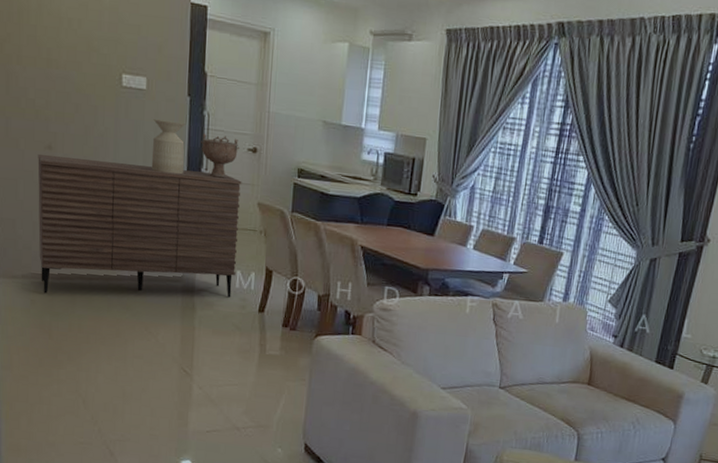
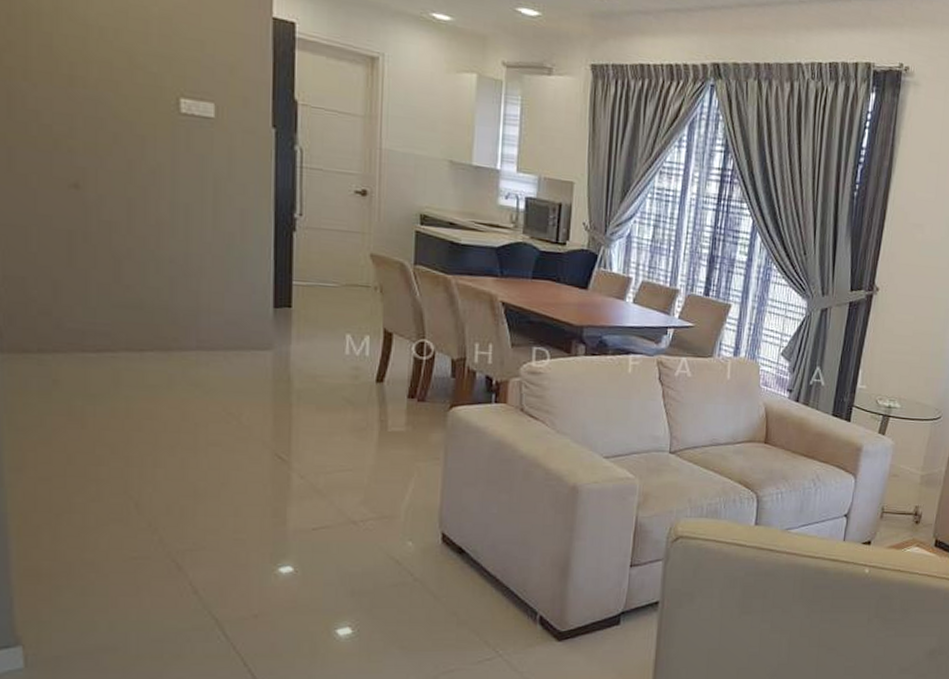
sideboard: present [38,154,242,298] -> none [58,195,349,371]
side table: present [151,119,185,175] -> none [224,154,271,221]
decorative bowl: present [201,133,239,178] -> none [292,172,344,226]

